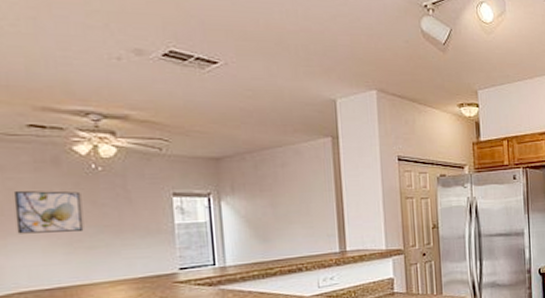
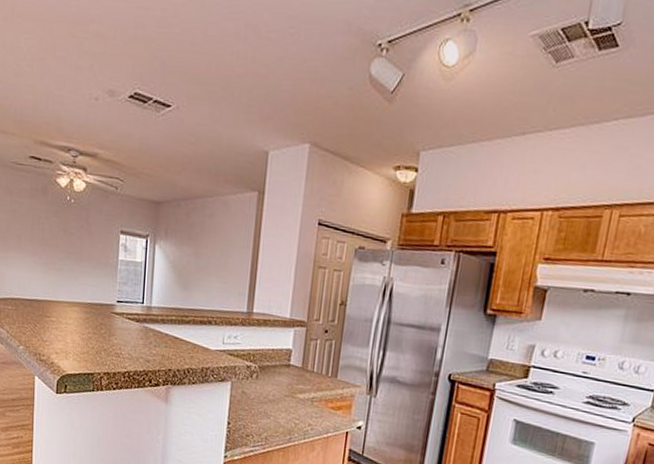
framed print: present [13,191,84,234] -> none [15,213,58,254]

